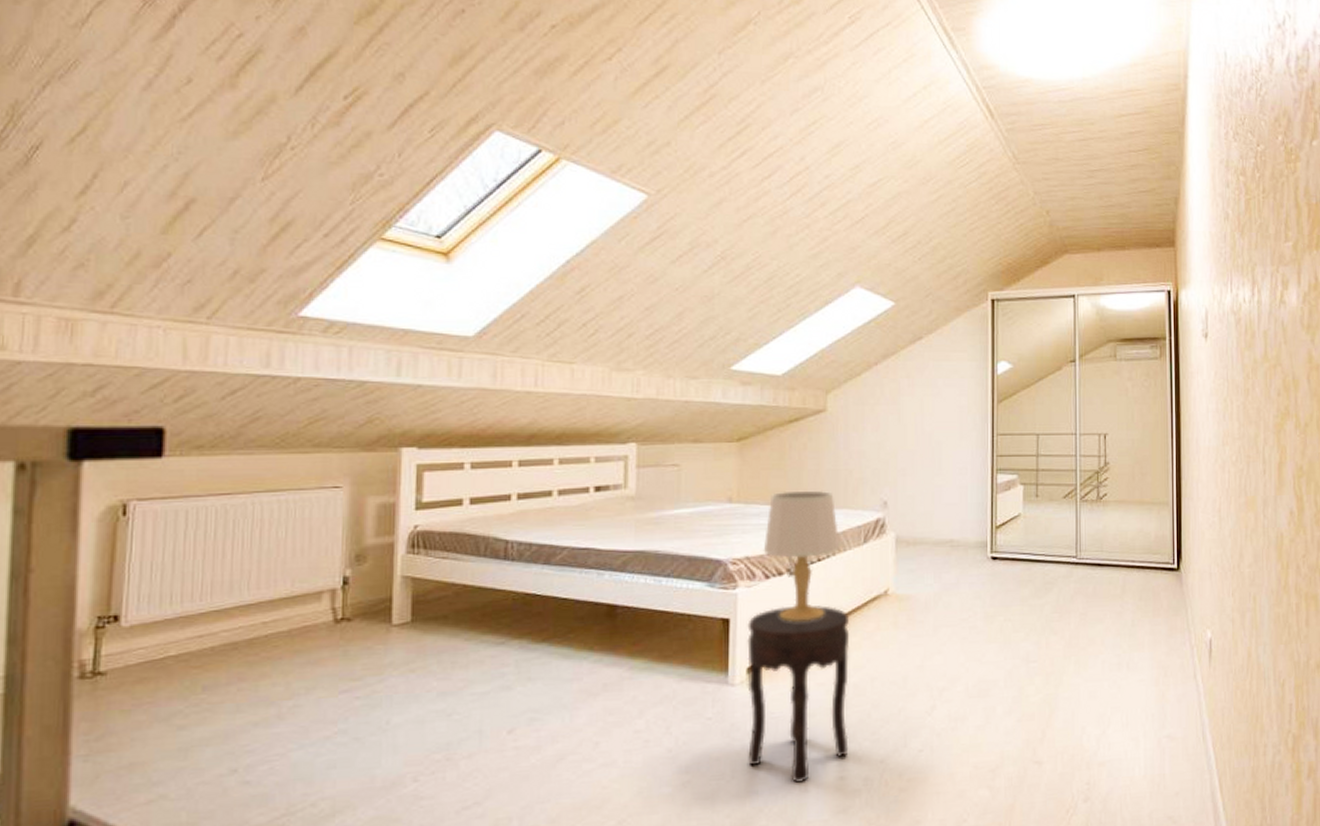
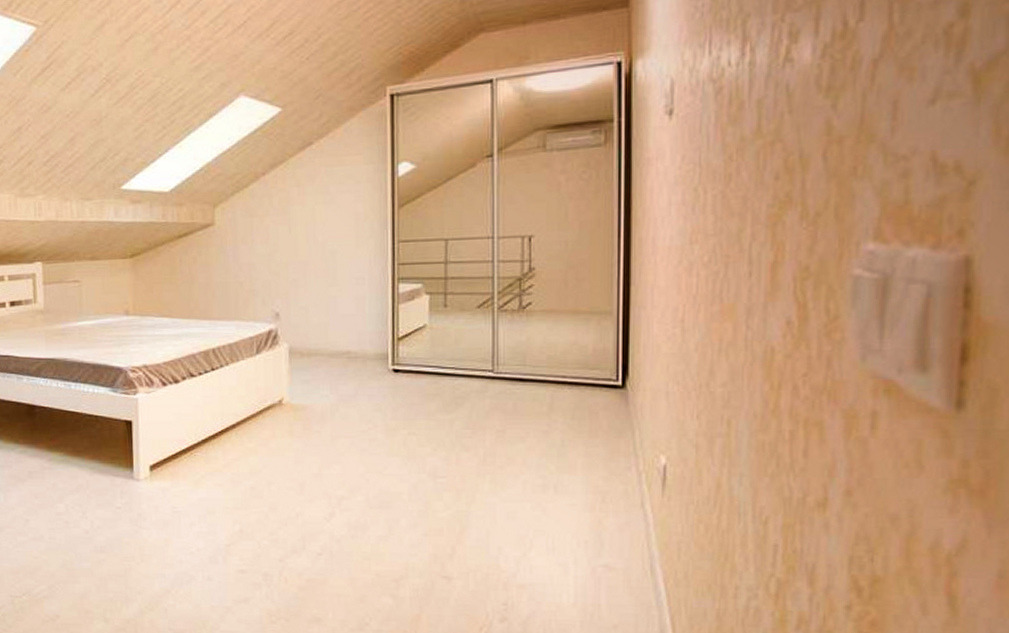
side table: present [747,605,850,783] -> none [148,412,248,571]
table lamp: present [763,490,840,622] -> none [159,302,233,426]

